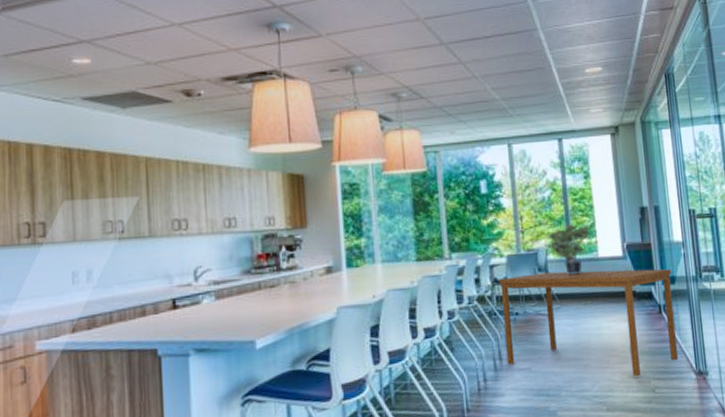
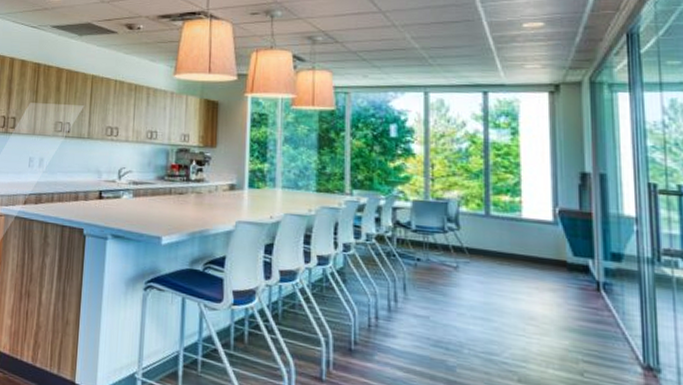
dining table: present [498,269,678,377] -> none [401,222,619,355]
potted plant: present [547,223,591,275] -> none [461,177,515,232]

